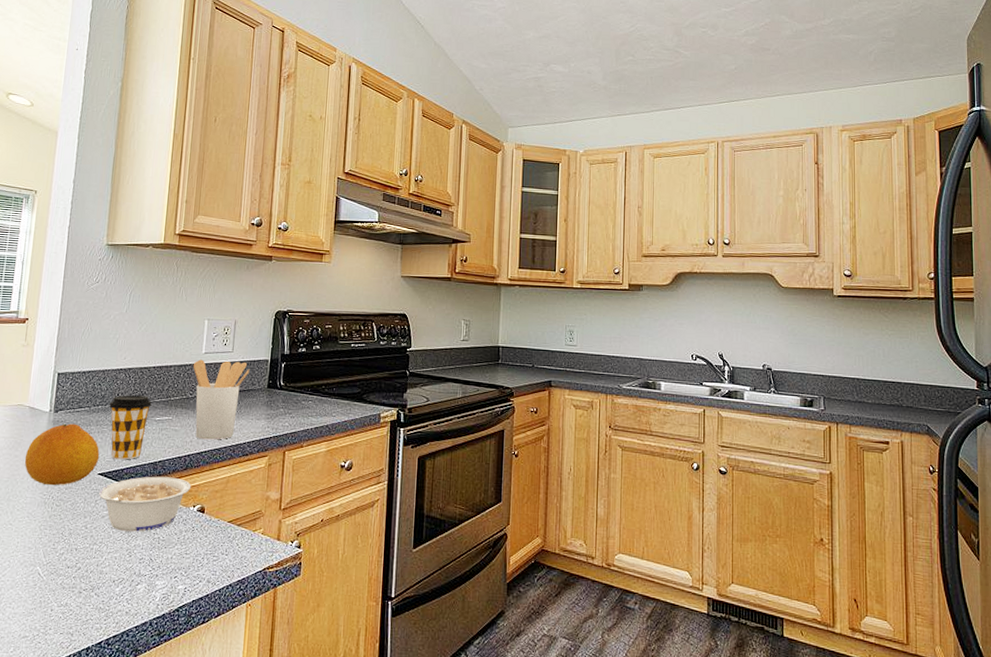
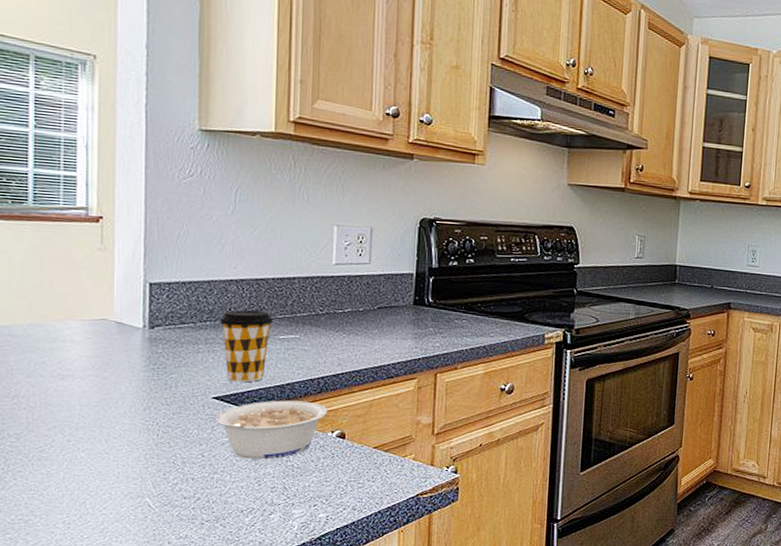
fruit: present [24,423,100,486] -> none [116,341,212,411]
utensil holder: present [193,359,250,440] -> none [321,271,391,361]

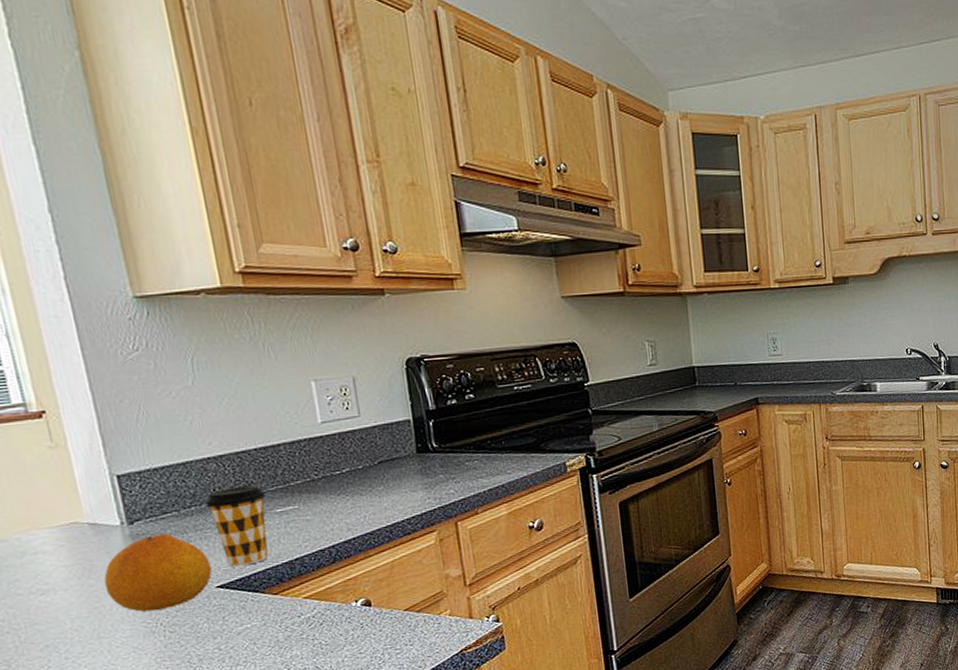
fruit: none [116,341,212,411] -> present [104,533,212,612]
legume: present [214,400,328,460] -> none [223,573,347,645]

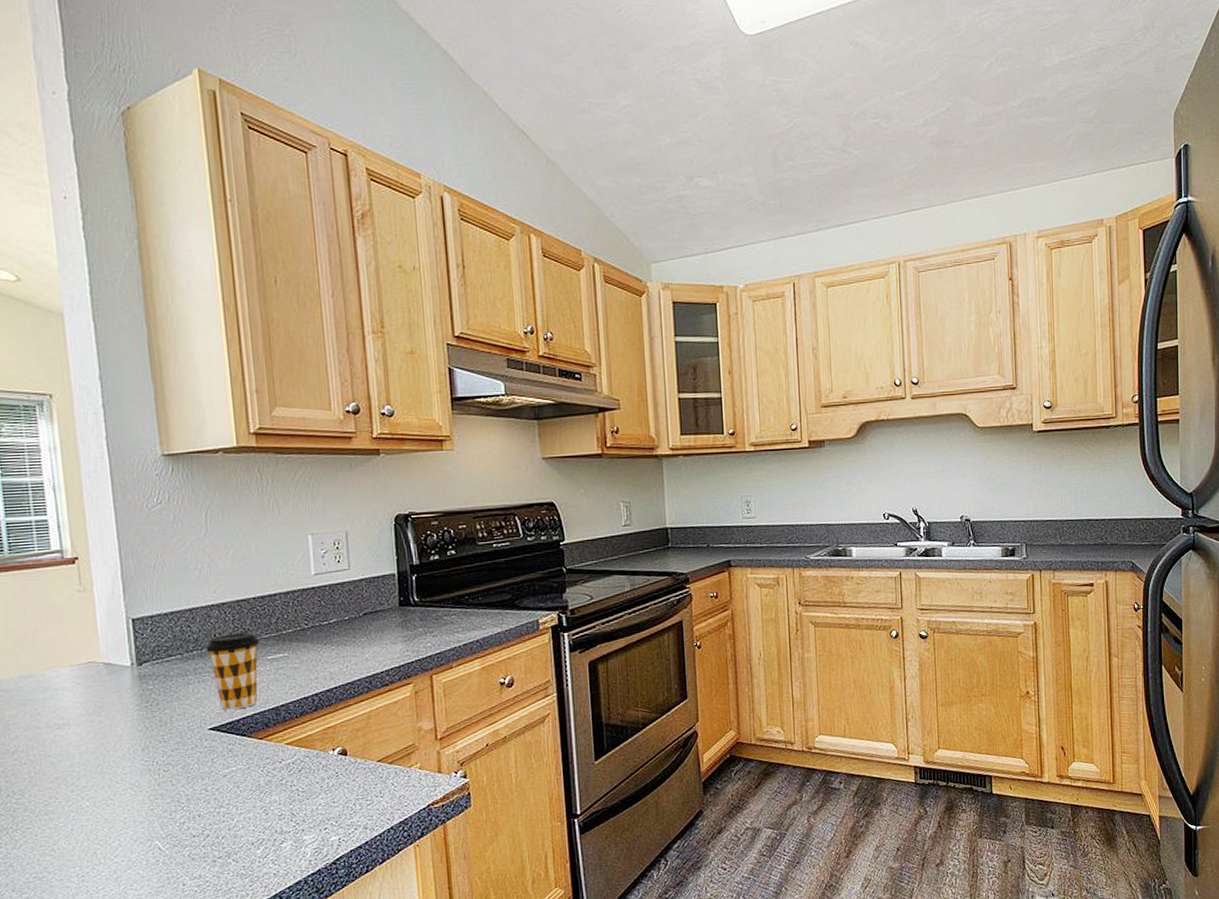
fruit: present [104,533,212,612] -> none [111,675,206,750]

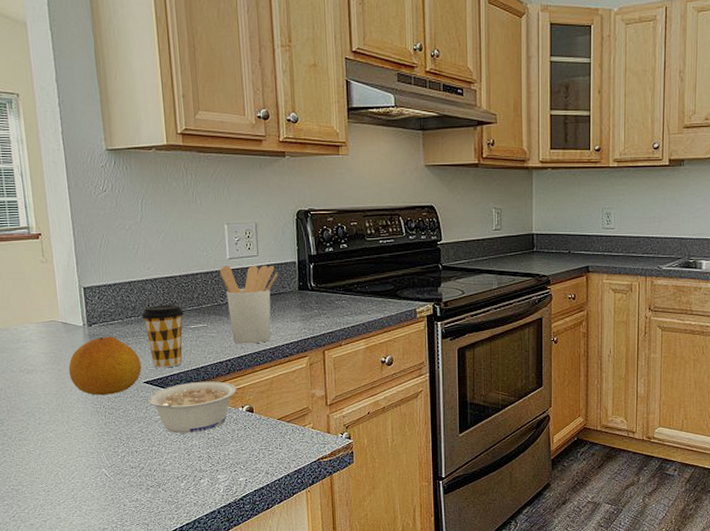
fruit: none [111,675,206,750] -> present [68,336,142,396]
legume: none [213,720,327,789] -> present [147,381,237,433]
utensil holder: none [302,579,374,675] -> present [219,265,278,344]

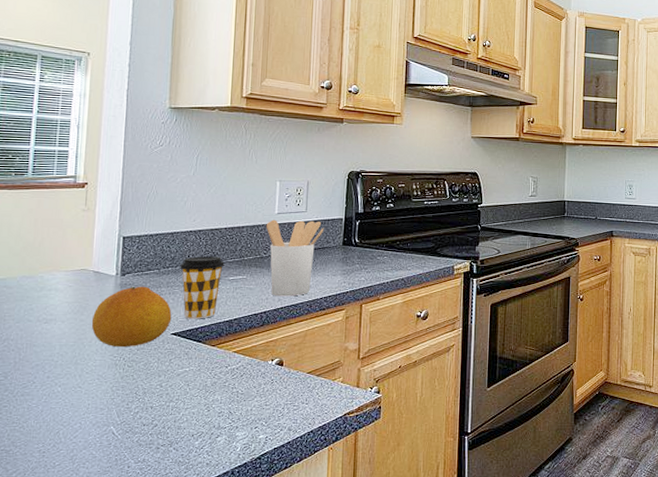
legume: present [147,381,237,433] -> none [172,333,269,388]

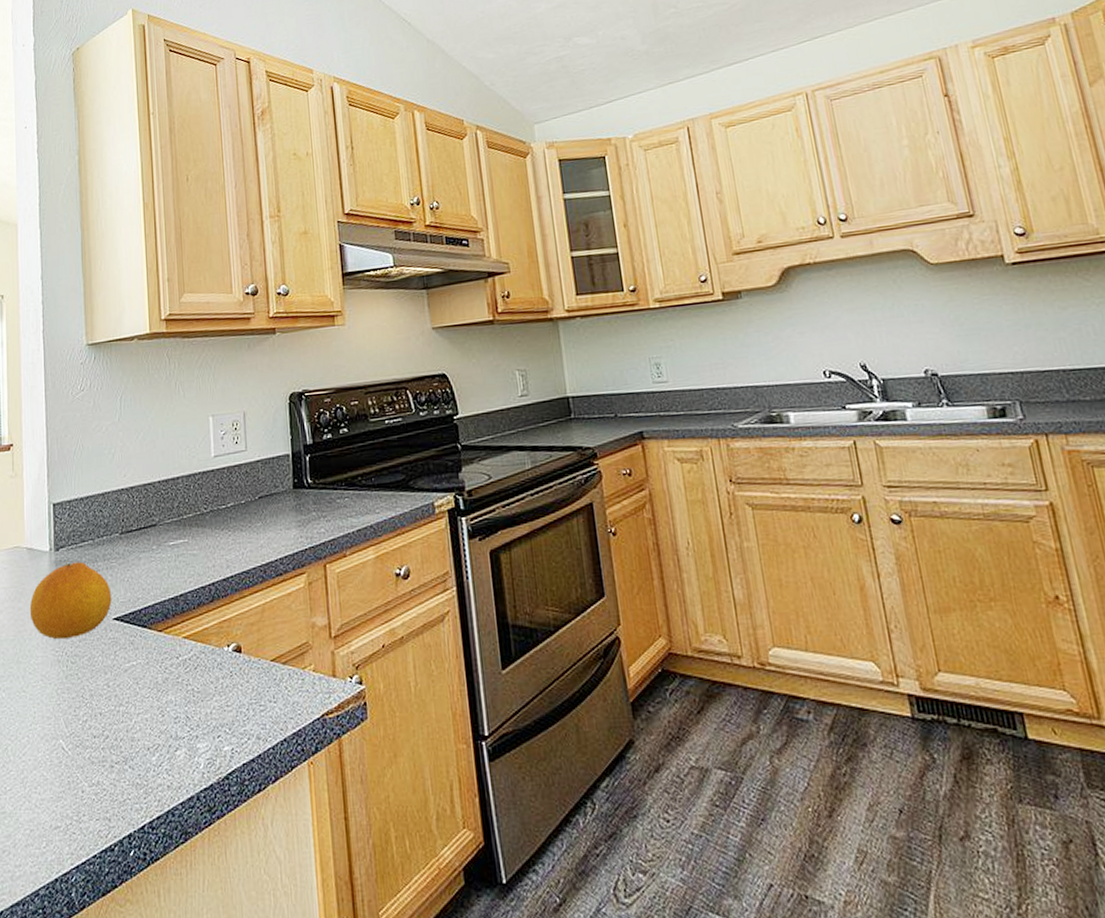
coffee cup: present [180,256,225,319] -> none [115,517,162,599]
utensil holder: present [266,220,324,297] -> none [203,461,269,562]

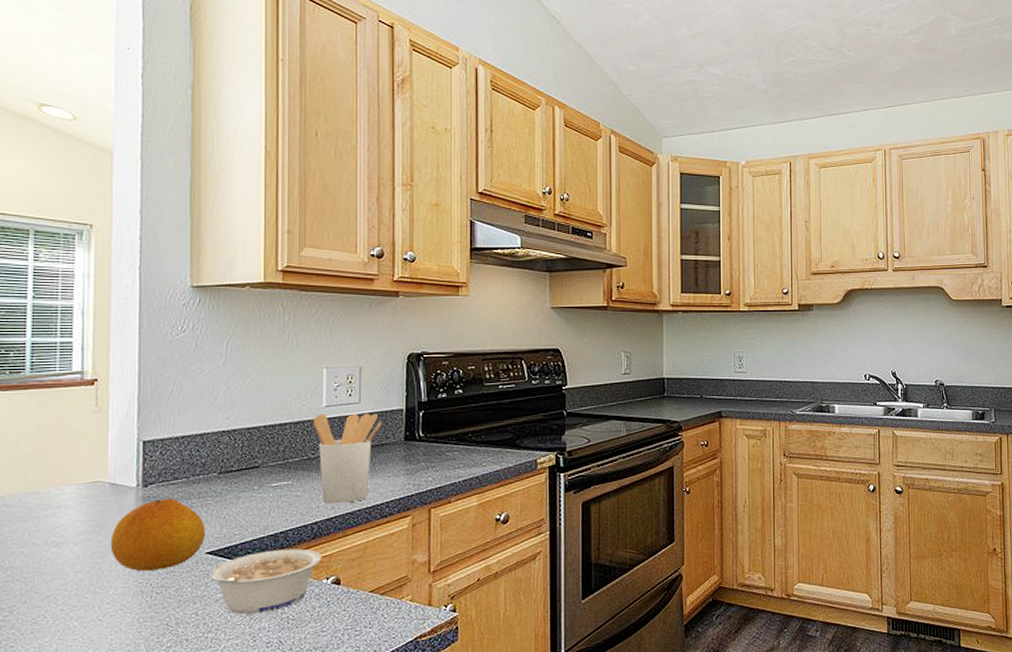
legume: none [116,612,222,686] -> present [208,548,322,615]
utensil holder: none [203,461,269,562] -> present [312,413,382,504]

